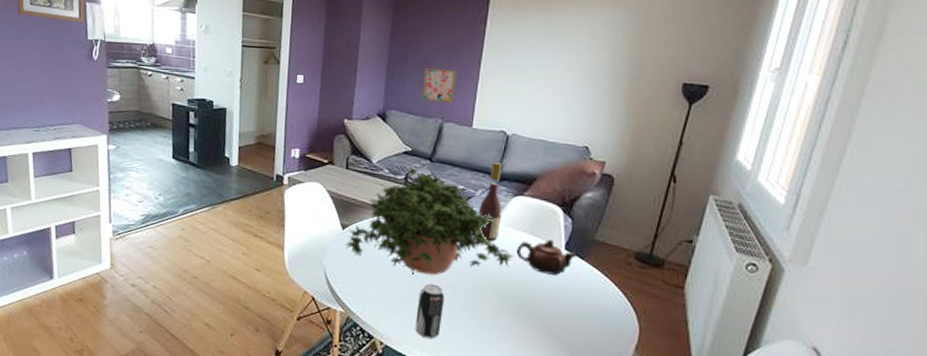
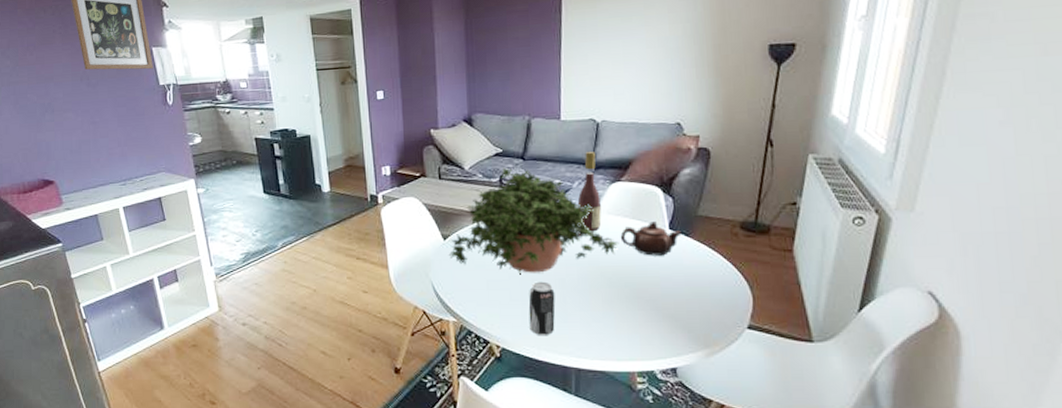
wall art: present [421,68,458,103] -> none [505,64,539,99]

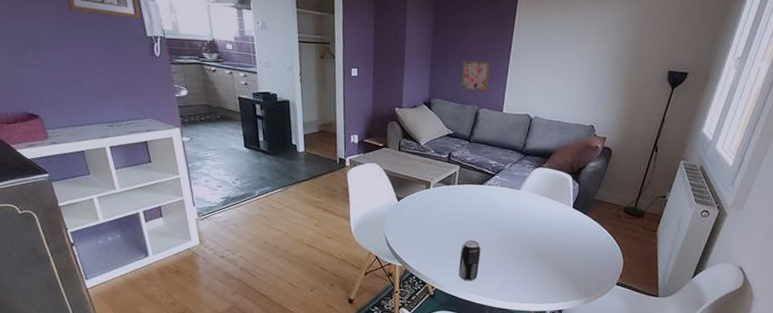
potted plant: present [448,167,619,275] -> none [400,146,534,234]
wall art: none [505,64,539,99] -> present [460,61,491,92]
wine bottle: present [577,152,602,232] -> none [506,141,526,205]
teapot: present [620,221,682,256] -> none [536,201,581,227]

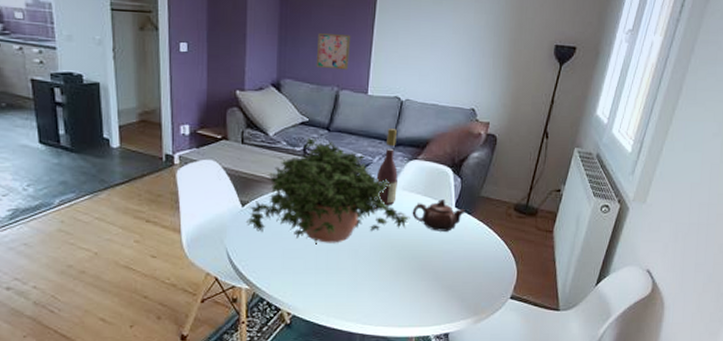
potted plant: none [400,146,534,234] -> present [245,137,410,244]
beverage can: present [458,240,481,282] -> none [321,251,348,304]
wine bottle: none [506,141,526,205] -> present [375,129,398,206]
teapot: none [536,201,581,227] -> present [412,199,465,232]

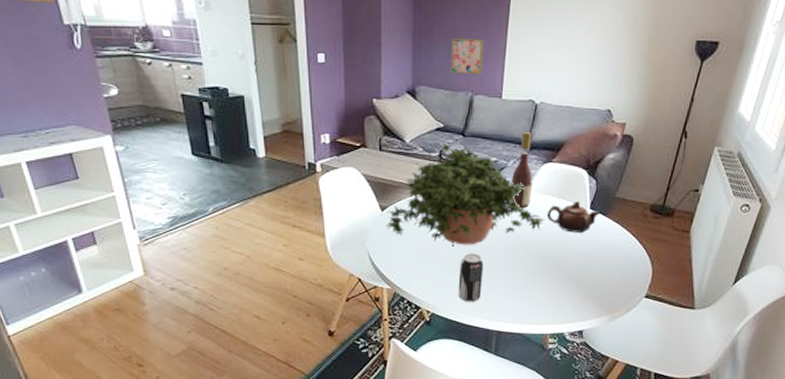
beverage can: none [321,251,348,304] -> present [458,253,484,303]

